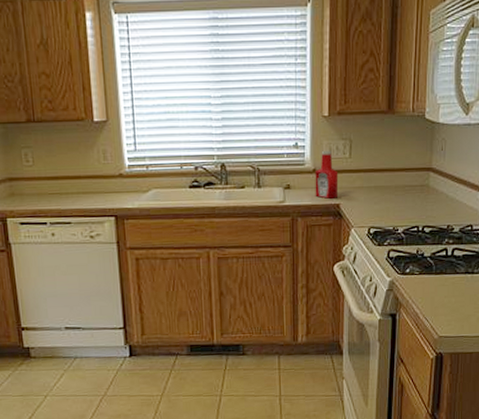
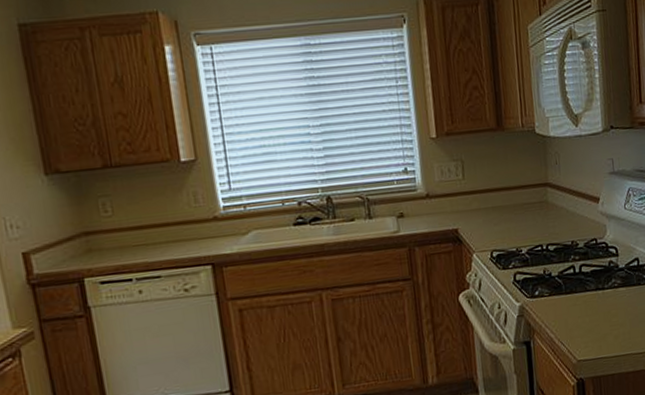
ketchup bottle: present [315,150,339,199] -> none [428,172,455,225]

